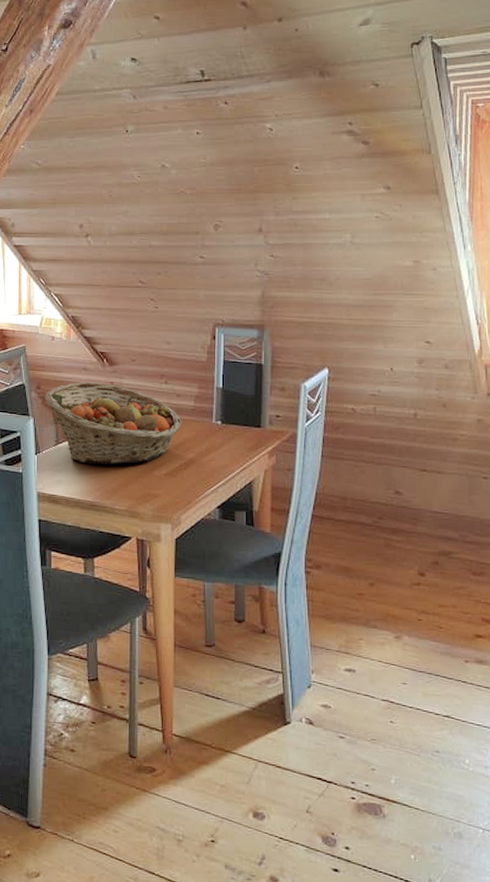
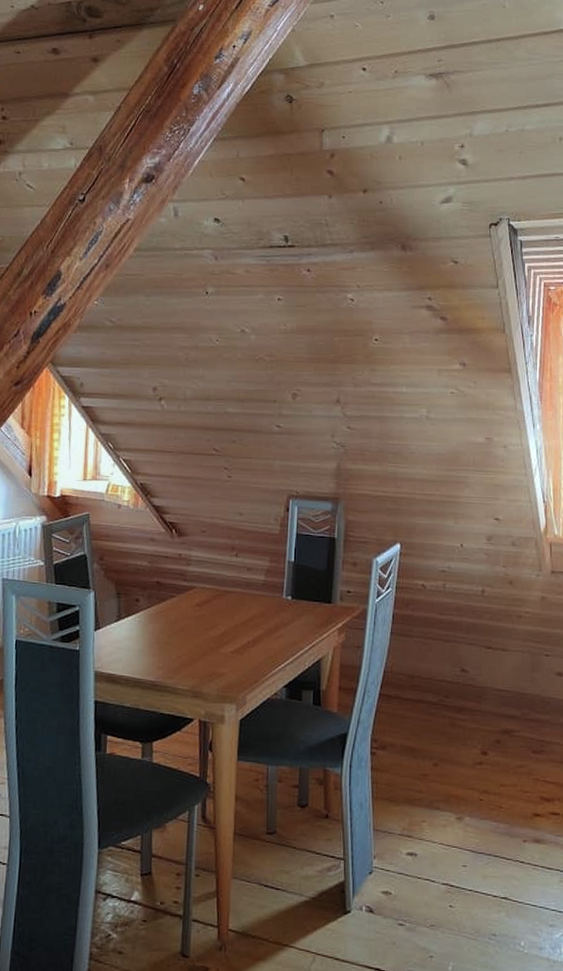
fruit basket: present [44,381,182,465] -> none [107,553,252,642]

